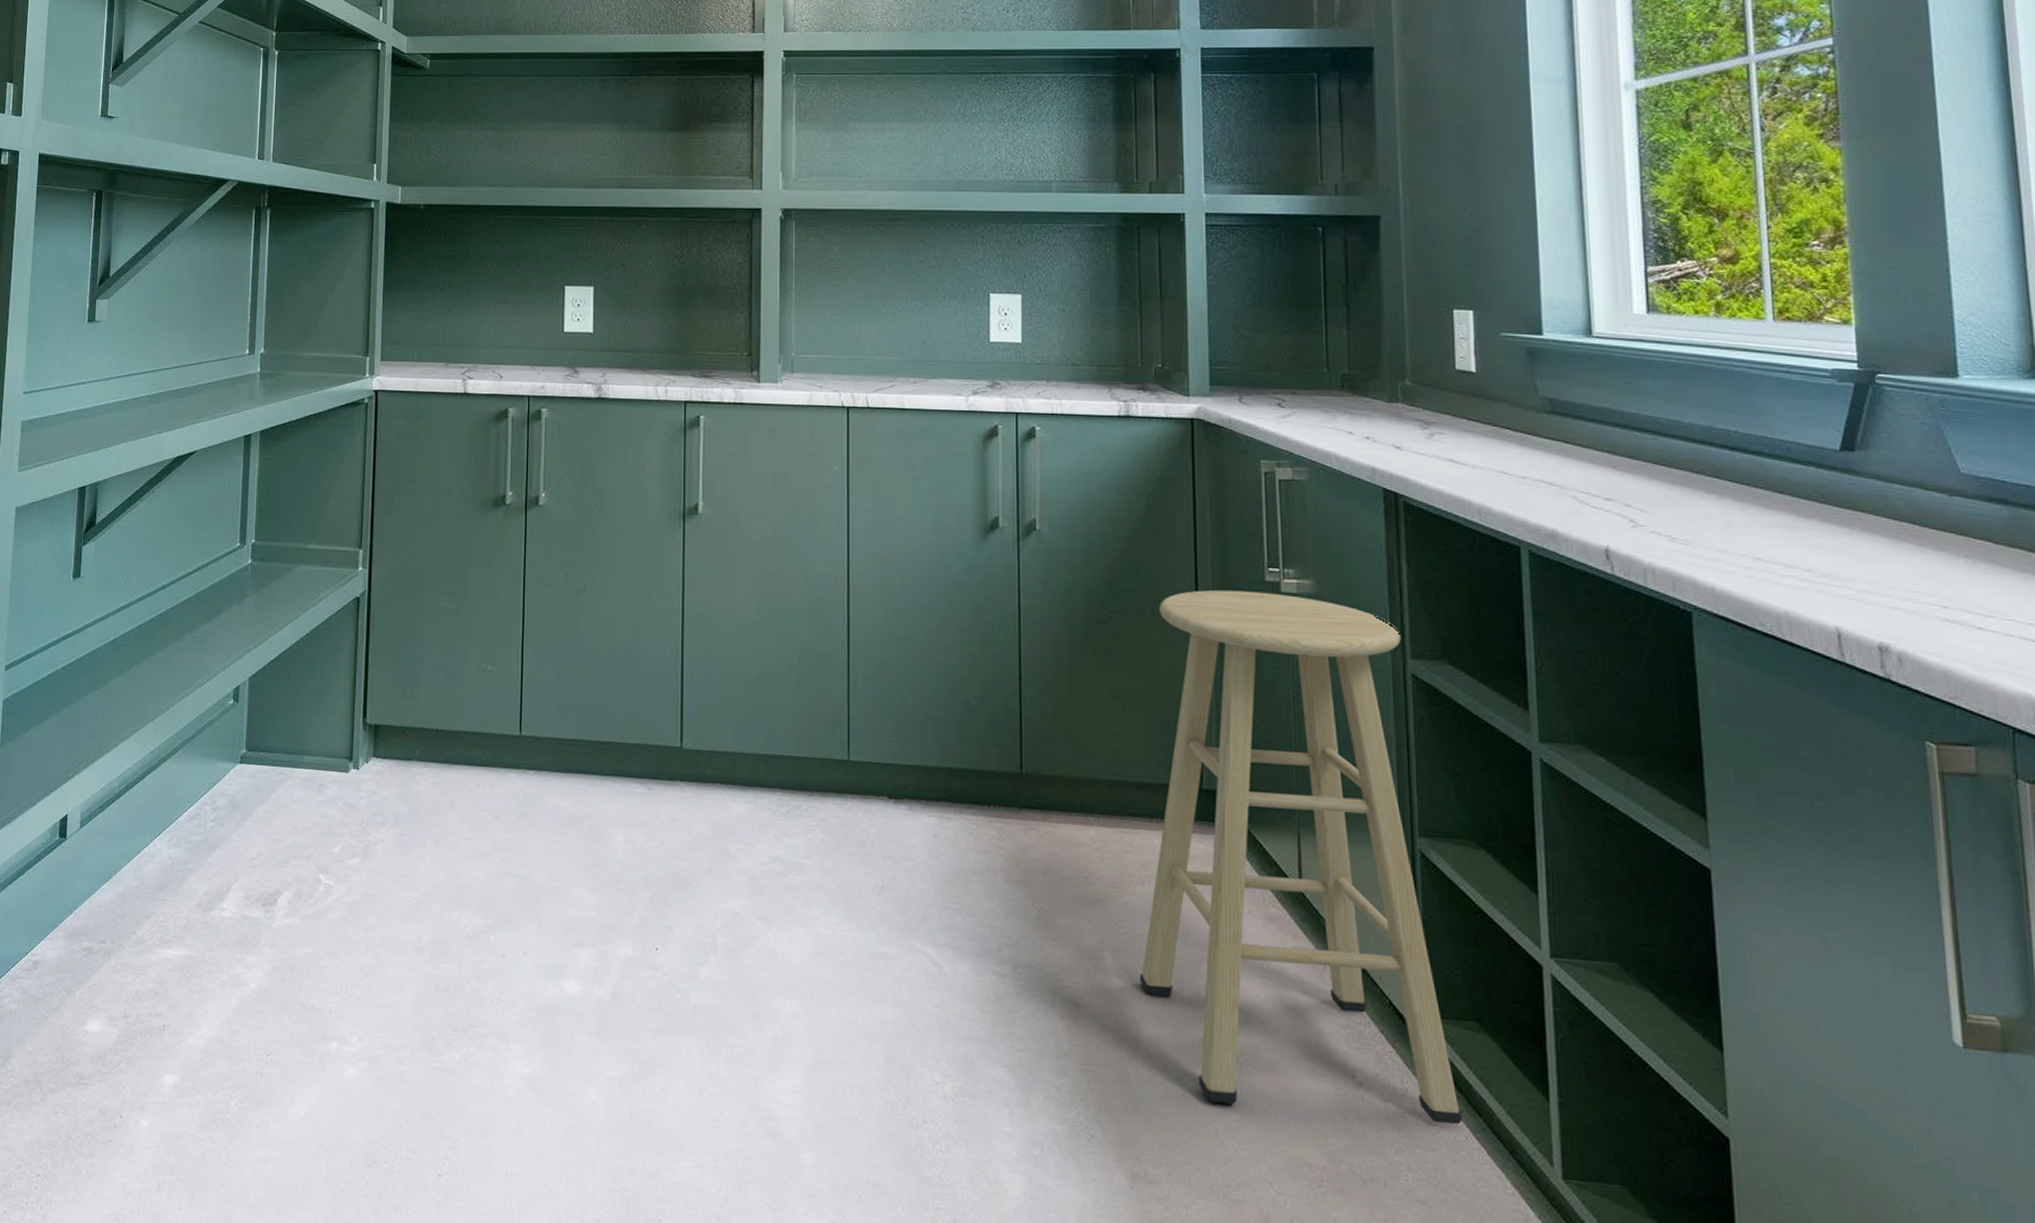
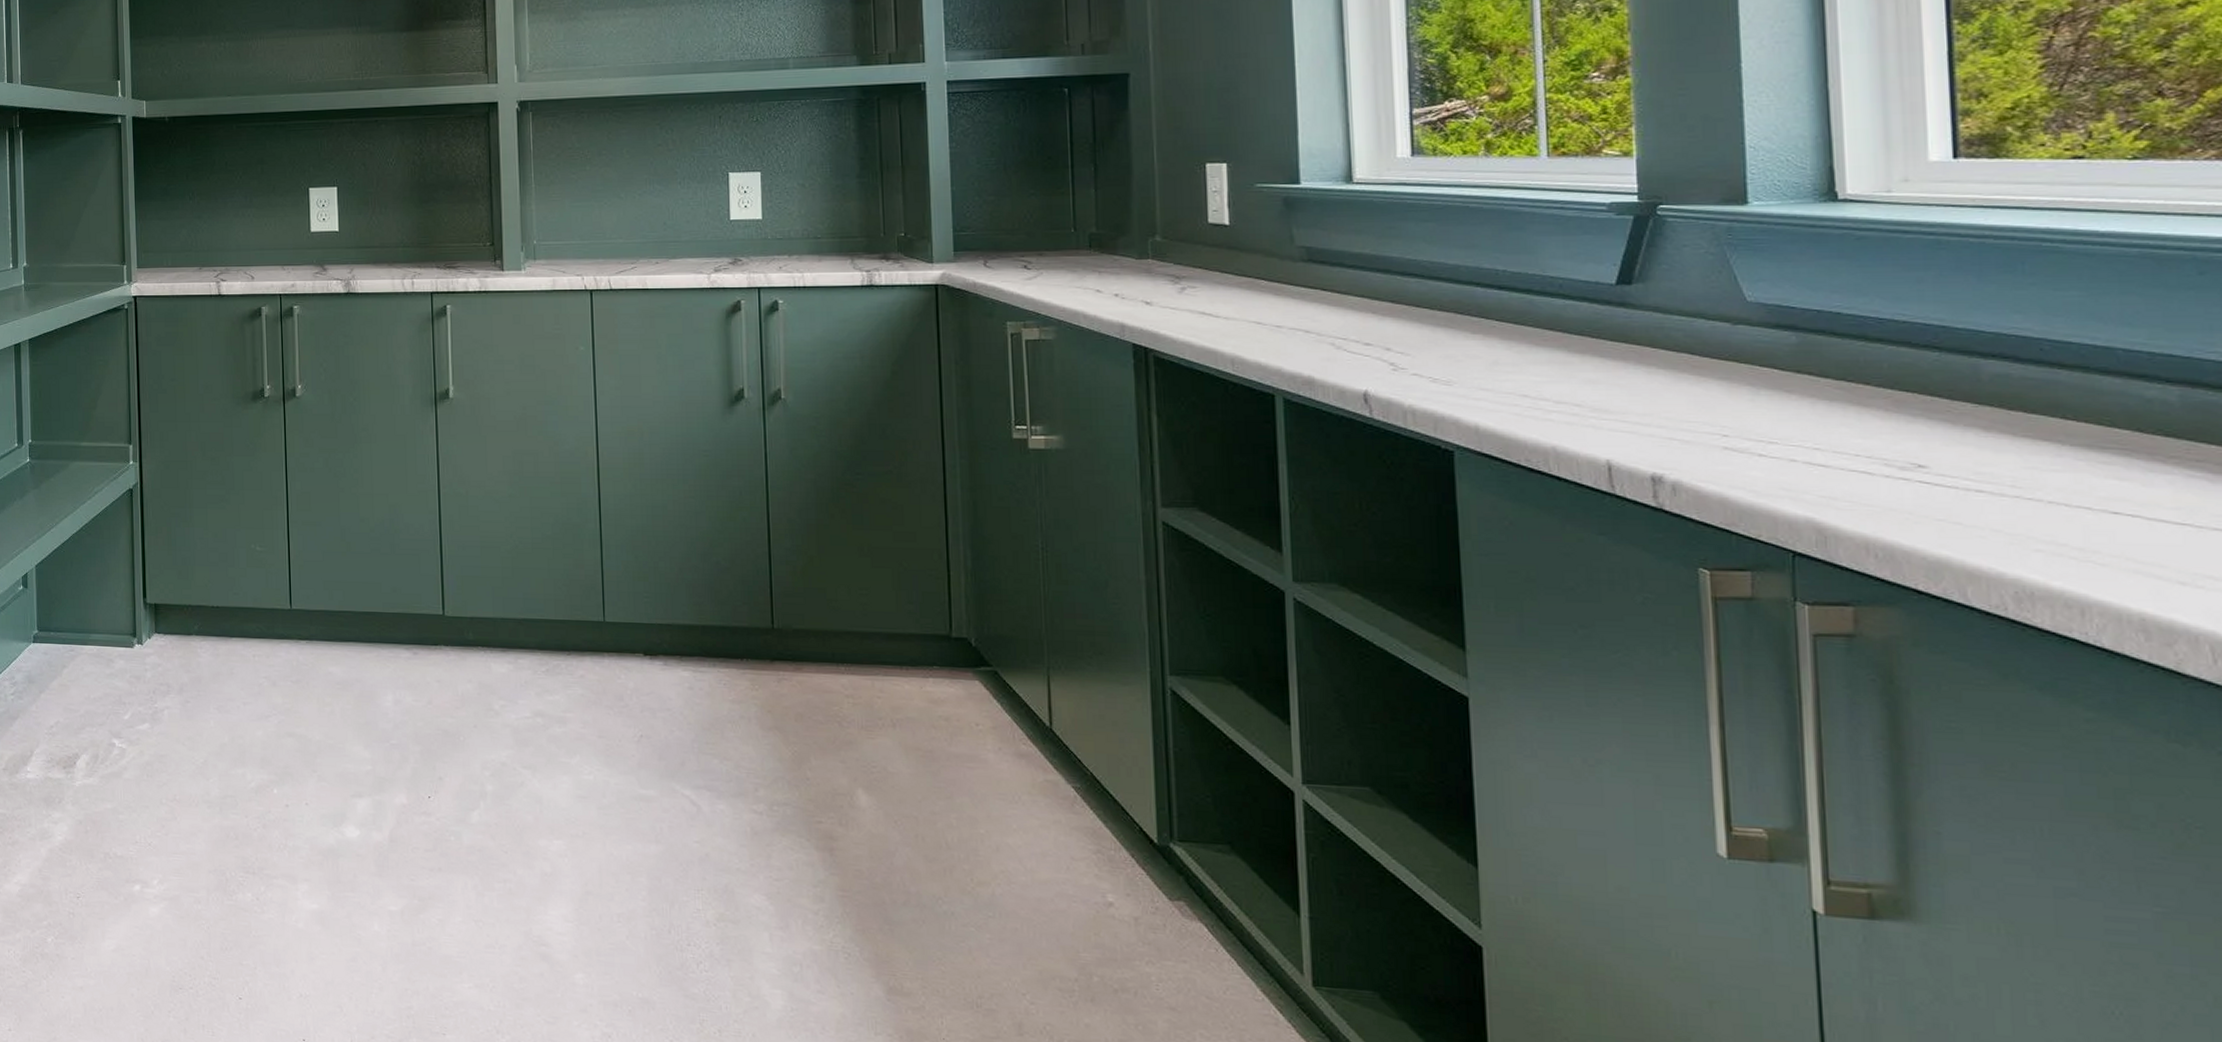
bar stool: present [1139,589,1464,1124] -> none [892,449,1214,938]

